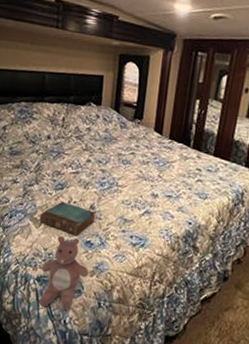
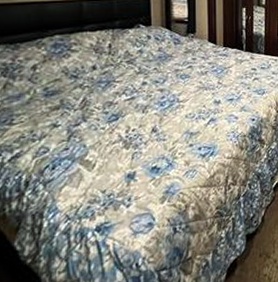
book: present [39,201,95,236] -> none [92,132,158,166]
stuffed animal: present [39,235,89,310] -> none [101,168,159,259]

